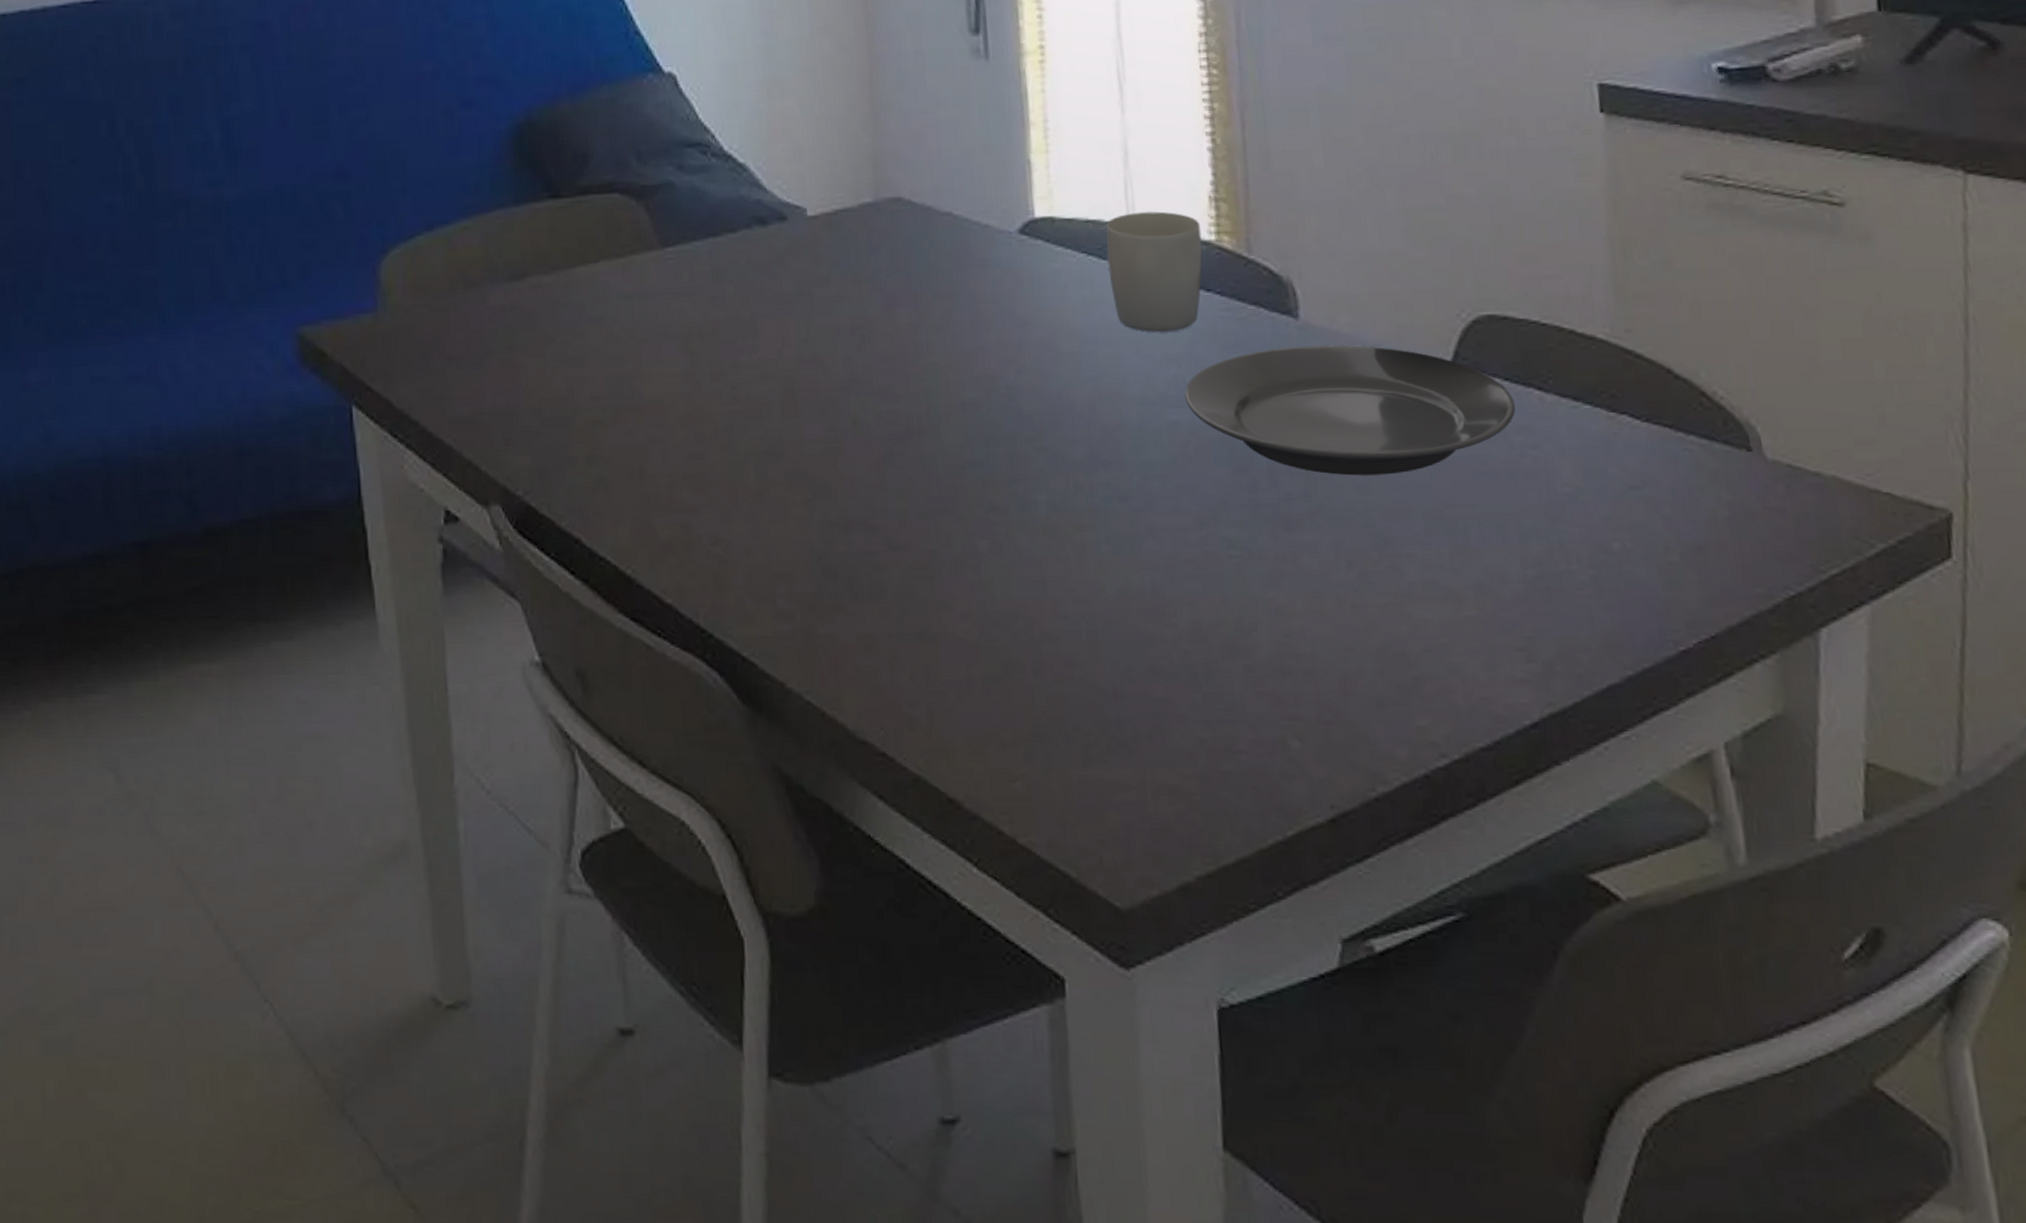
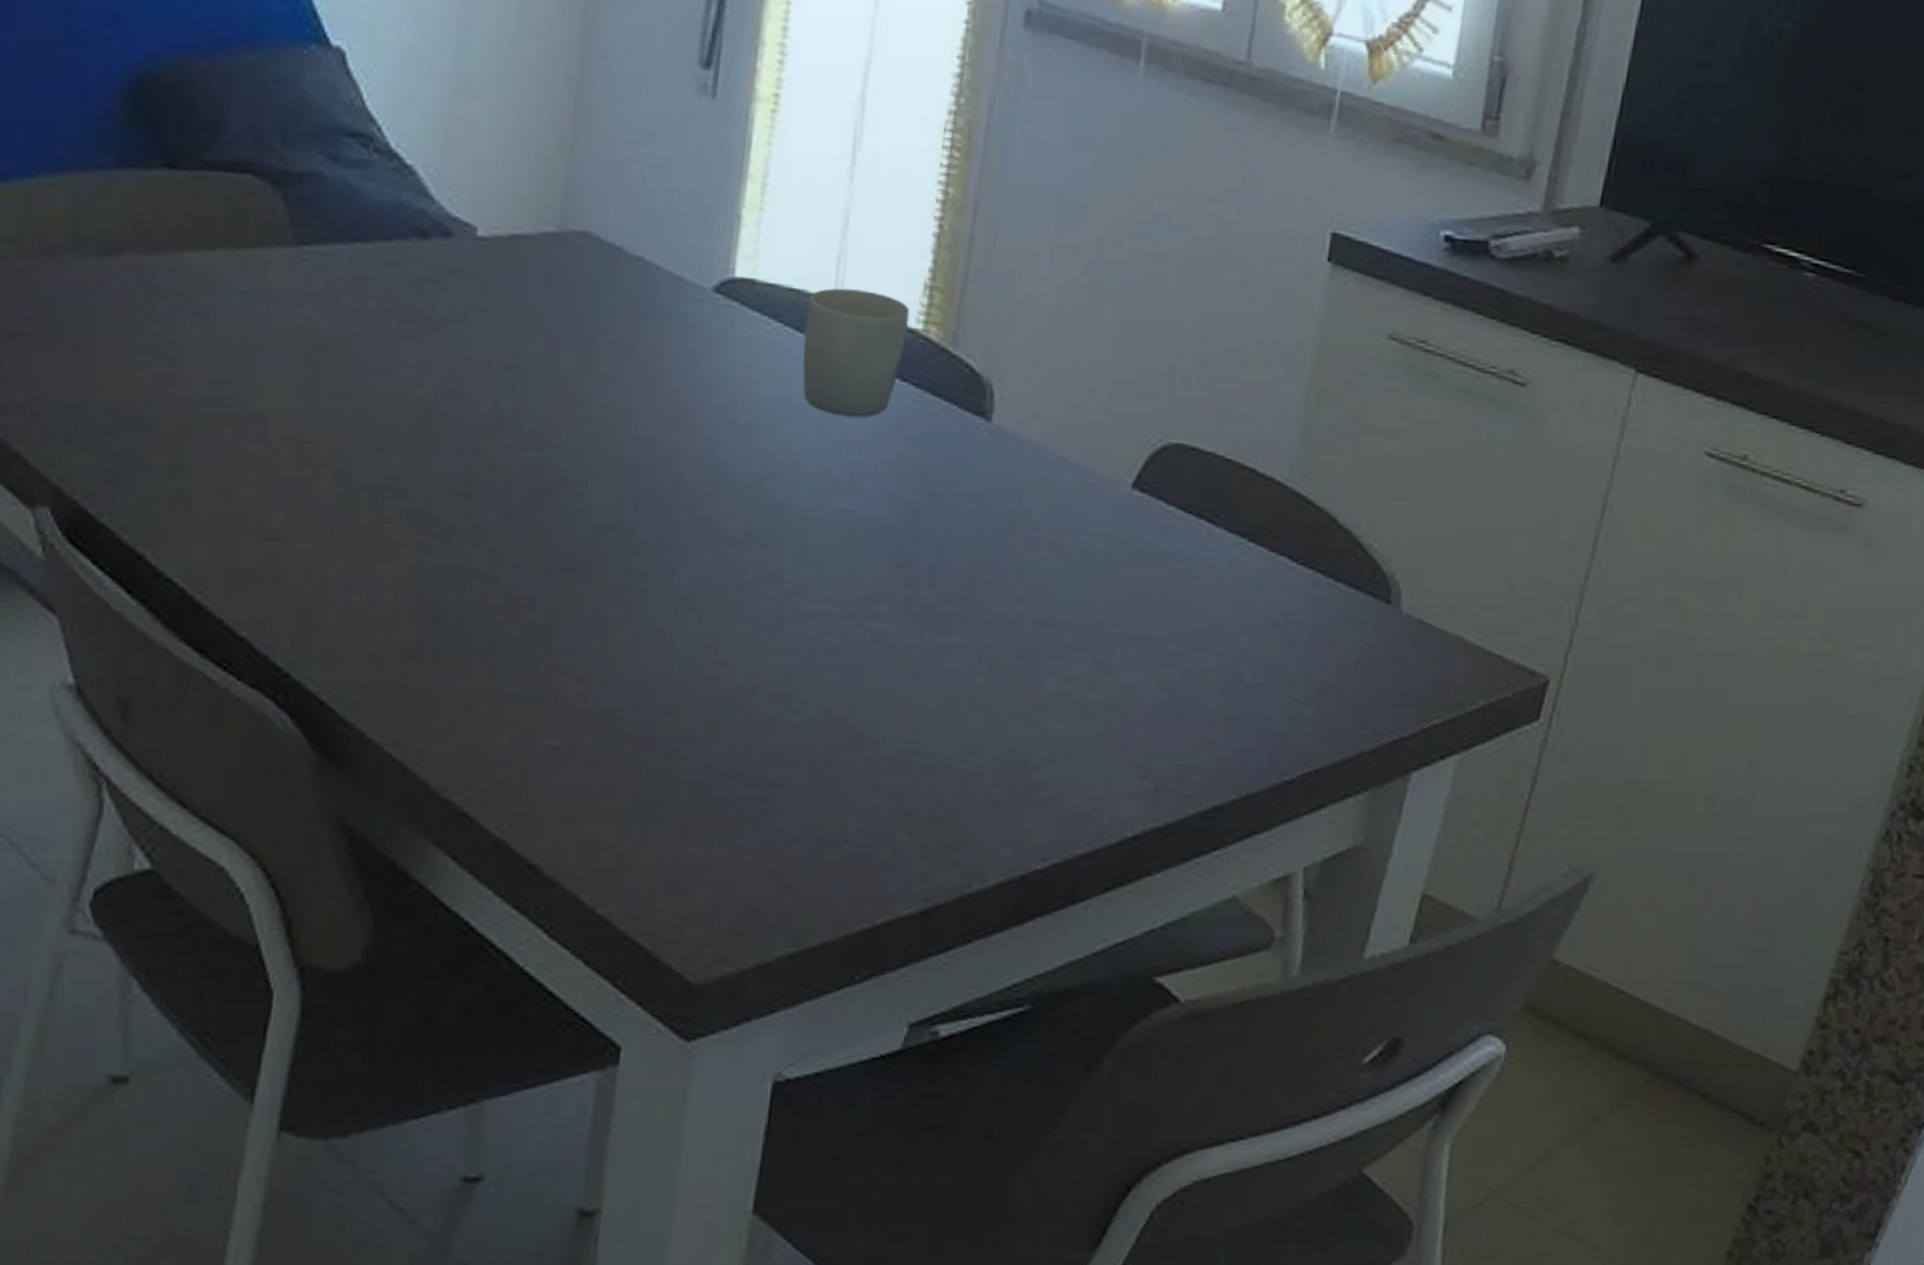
plate: present [1184,344,1516,476] -> none [858,448,1185,587]

